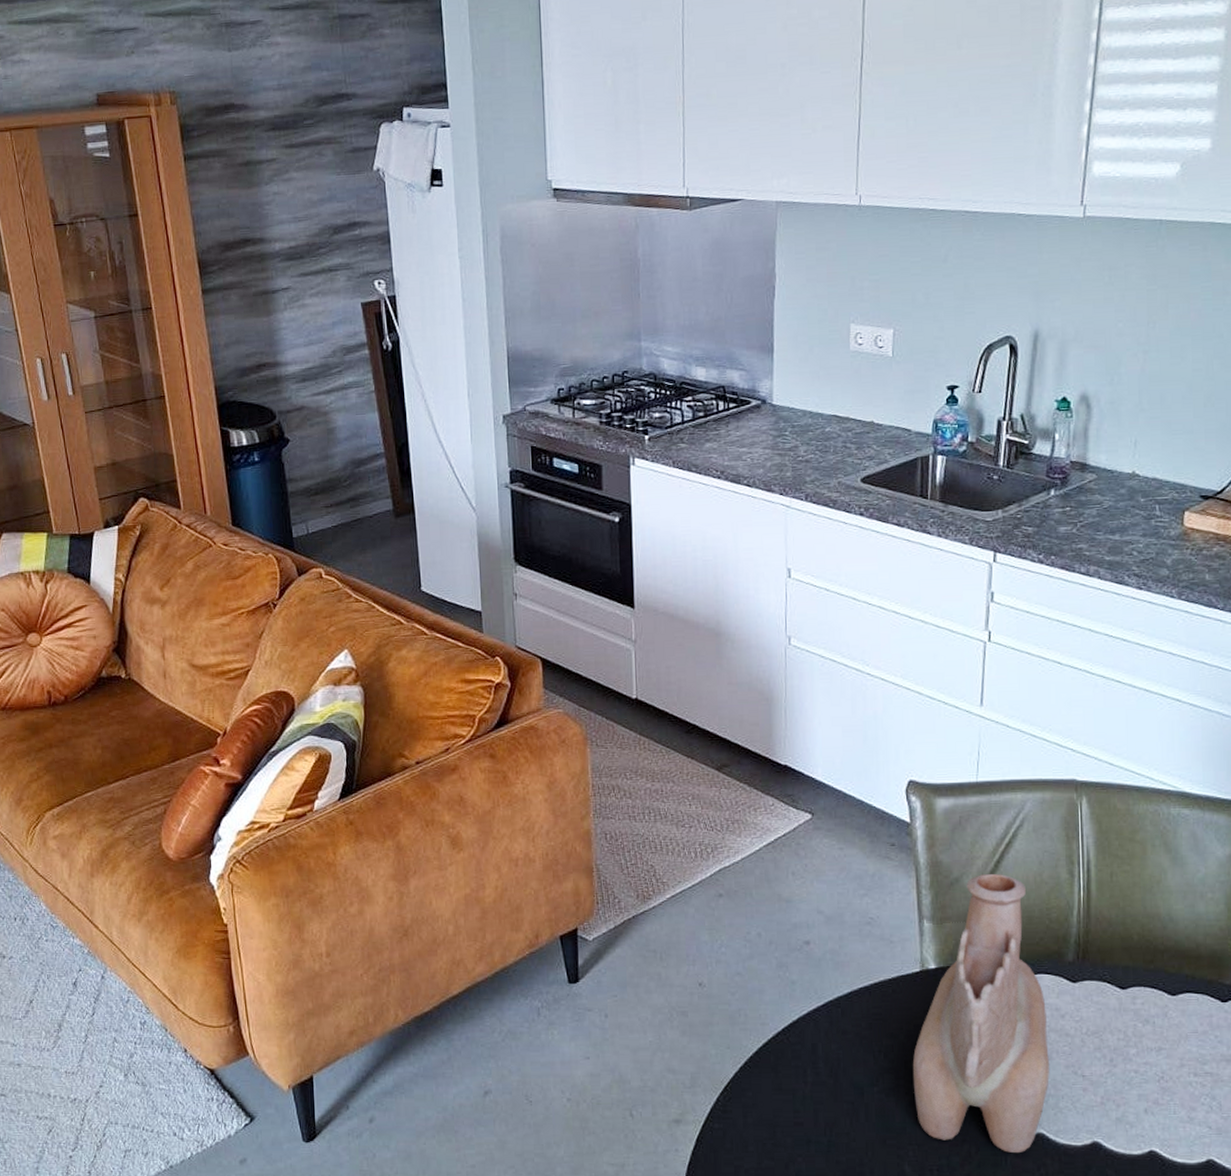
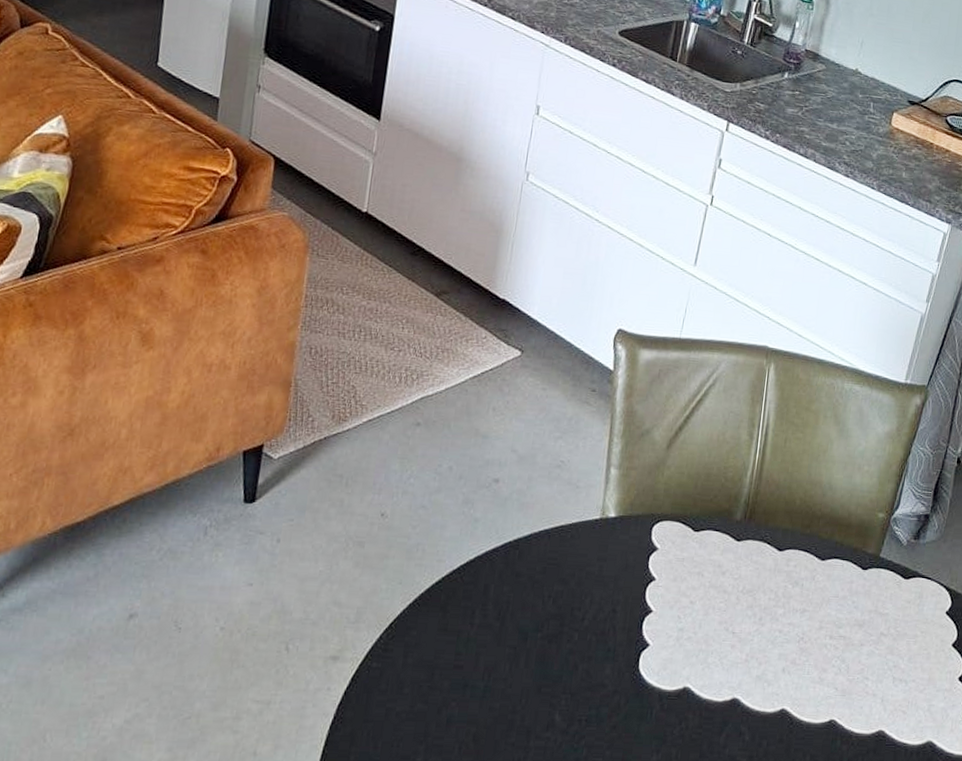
decorative vase: present [912,873,1049,1154] -> none [575,427,710,707]

